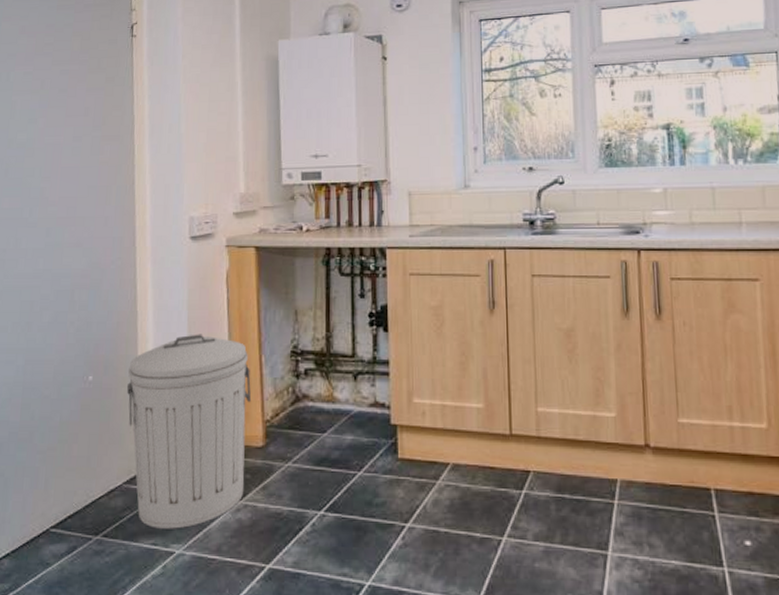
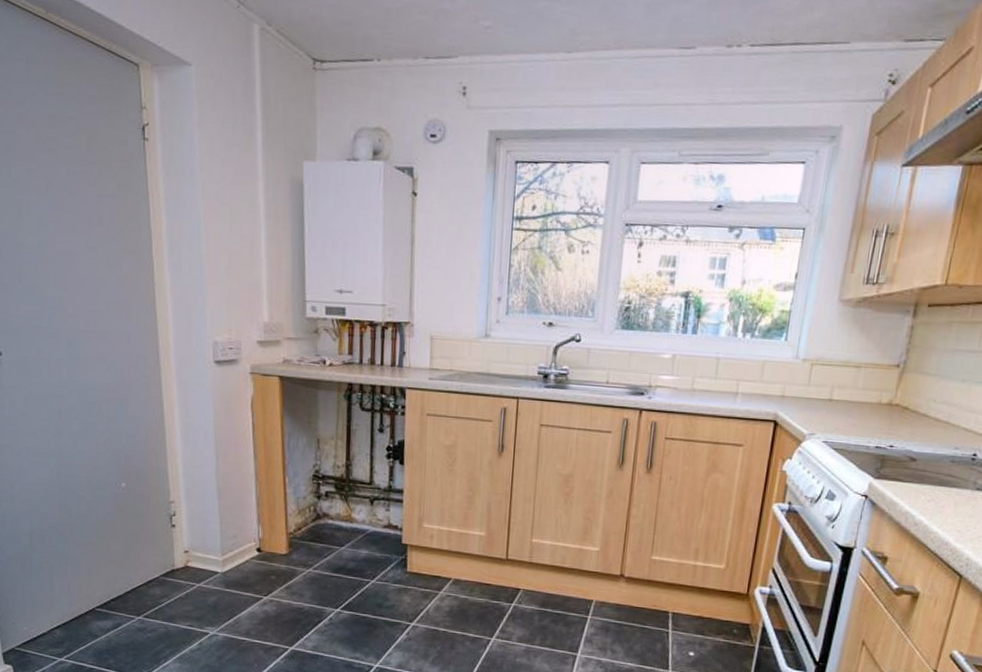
trash can: present [126,334,252,529] -> none [158,453,276,615]

